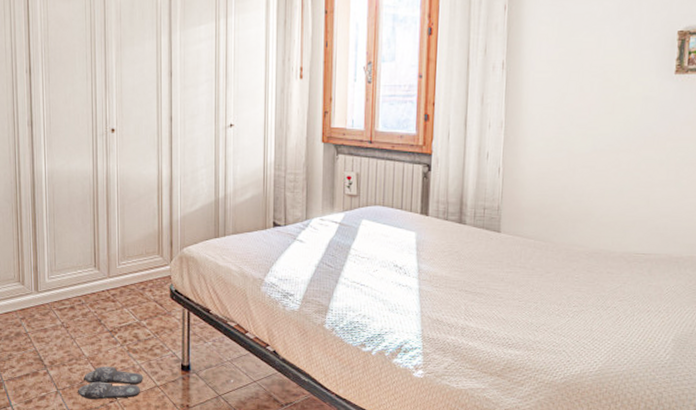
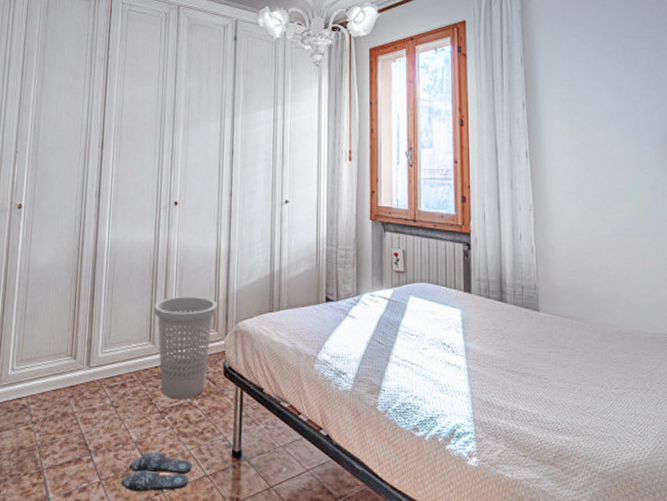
laundry basket: none [96,223,161,321] -> present [153,296,217,400]

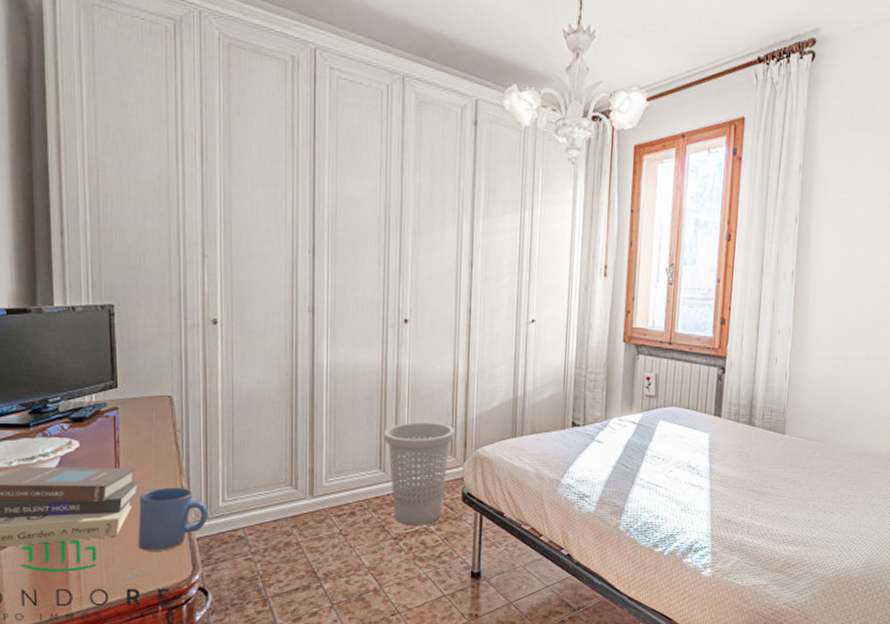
slippers: present [122,452,192,492] -> none [355,577,430,613]

